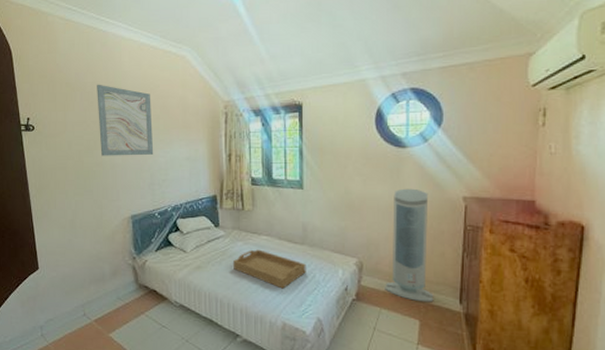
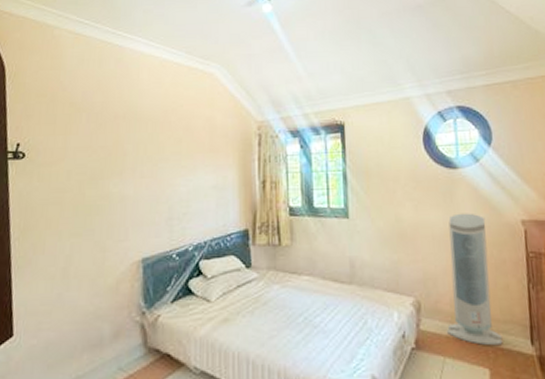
wall art: present [97,84,154,156] -> none [107,103,174,187]
serving tray: present [233,249,306,289] -> none [269,293,356,341]

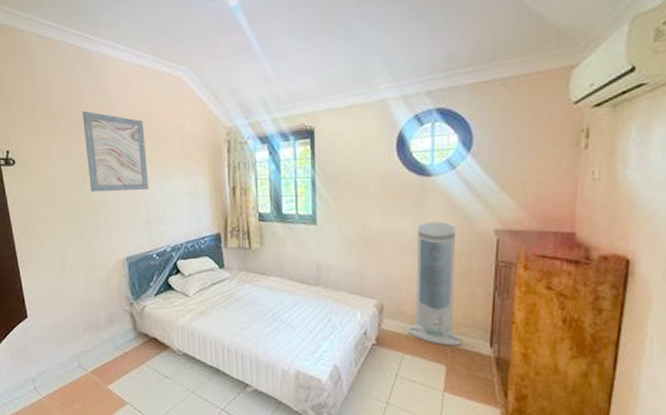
wall art: none [107,103,174,187] -> present [82,111,149,192]

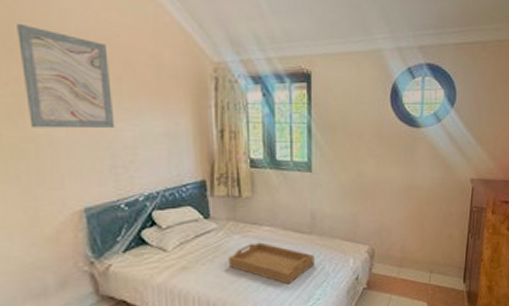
serving tray: none [241,292,321,334] -> present [229,242,315,285]
air purifier: present [408,221,462,346] -> none [396,170,441,285]

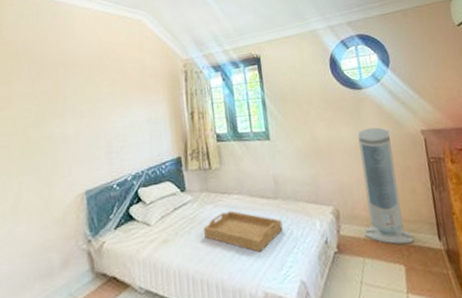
wall art: present [17,23,115,129] -> none [47,53,111,128]
air purifier: none [396,170,441,285] -> present [358,127,414,244]

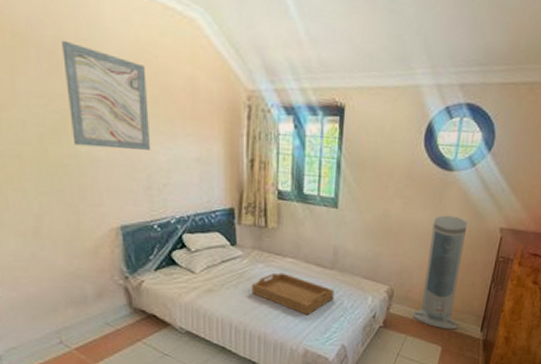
wall art: none [47,53,111,128] -> present [62,40,151,150]

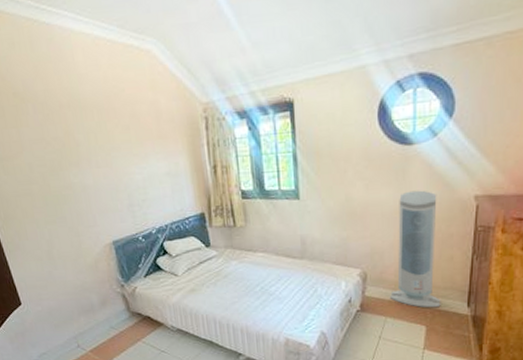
wall art: present [62,40,151,150] -> none [50,91,129,178]
serving tray: present [252,272,334,315] -> none [229,267,307,306]

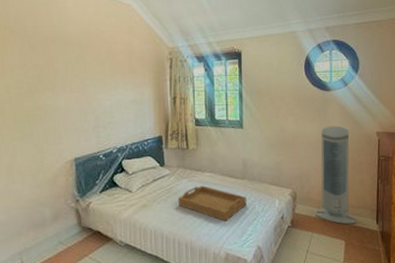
serving tray: none [229,267,307,306] -> present [179,185,247,222]

